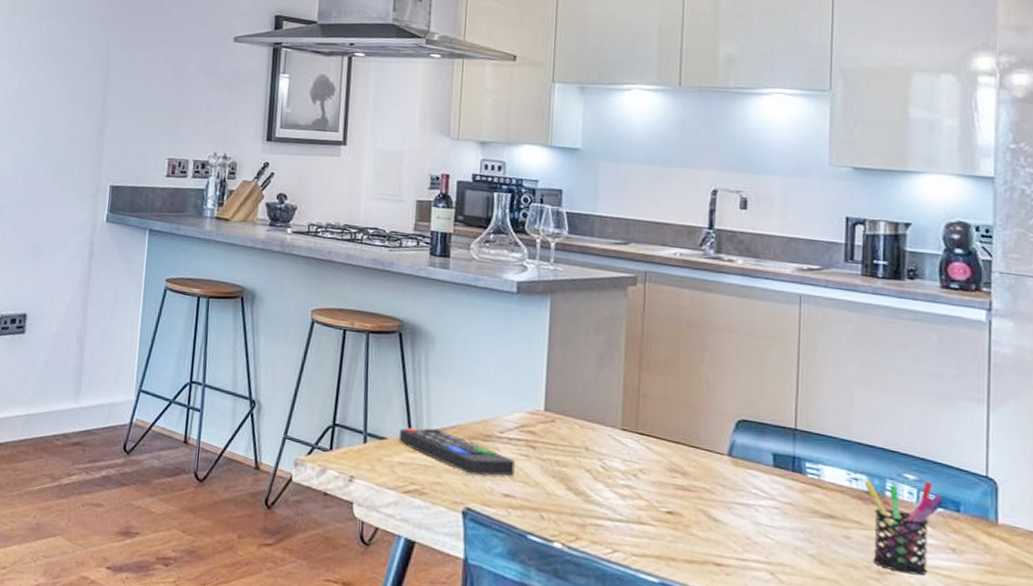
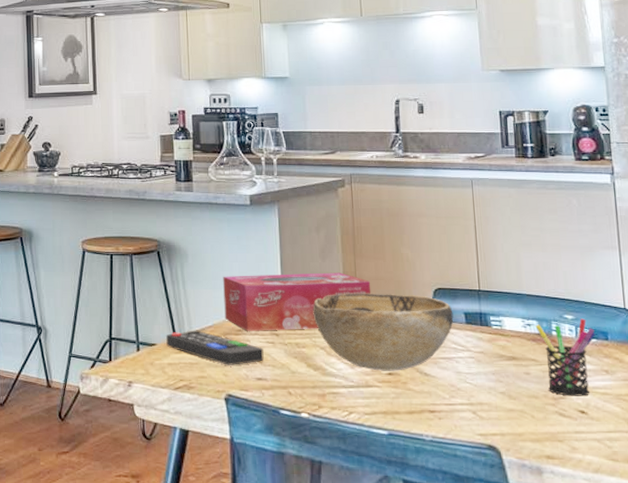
tissue box: none [472,371,657,448] -> present [223,272,371,331]
decorative bowl: none [580,409,758,511] -> present [313,293,454,371]

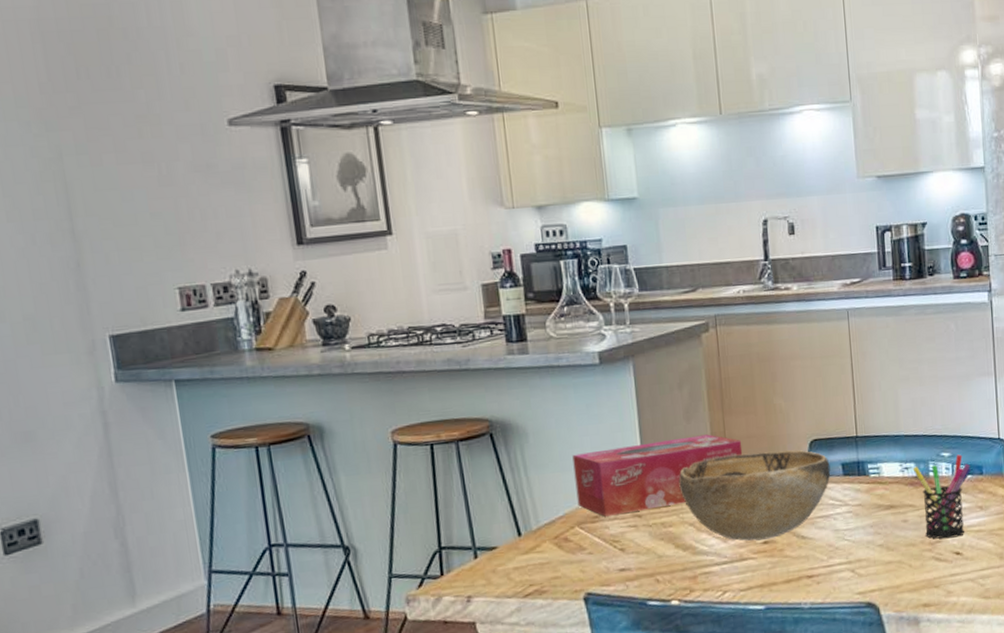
remote control: present [165,330,264,365] -> none [508,523,626,560]

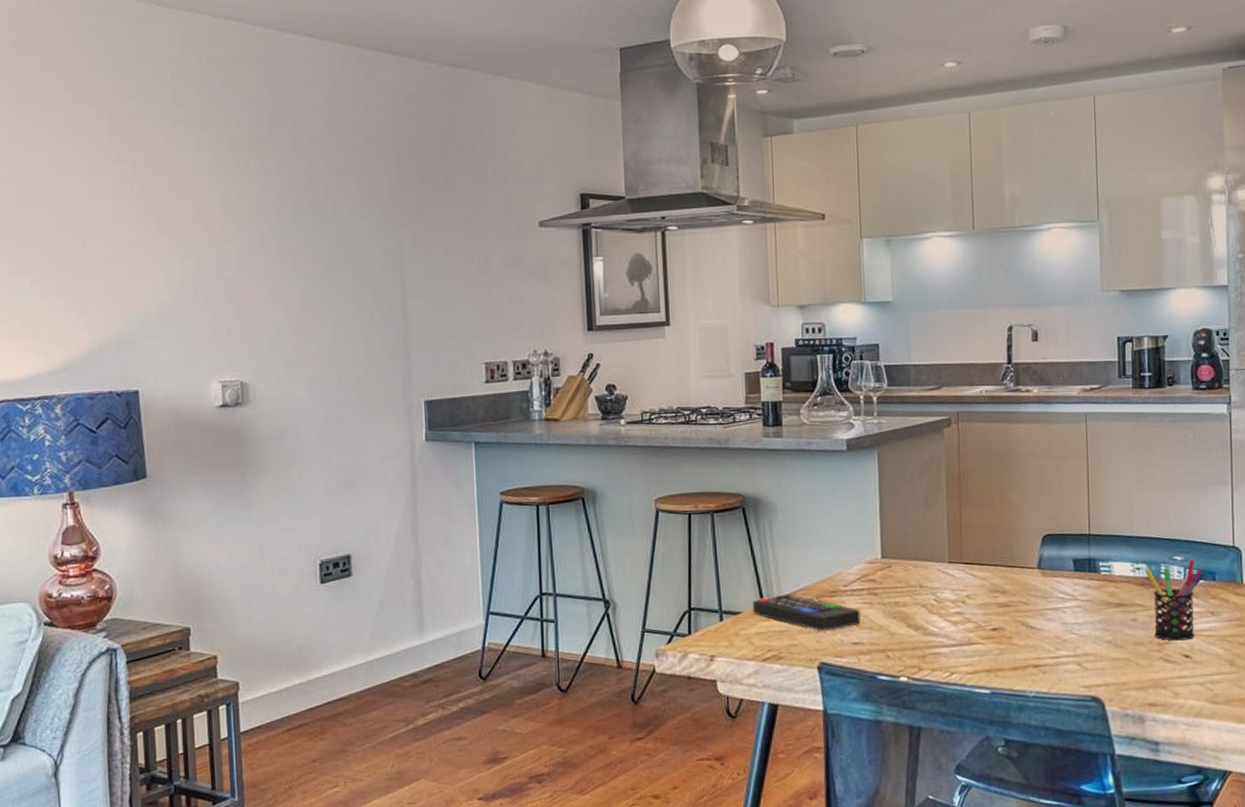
remote control: none [508,523,626,560] -> present [752,594,861,631]
tissue box: present [572,434,743,517] -> none [816,522,977,592]
decorative bowl: present [678,450,831,541] -> none [914,543,1062,627]

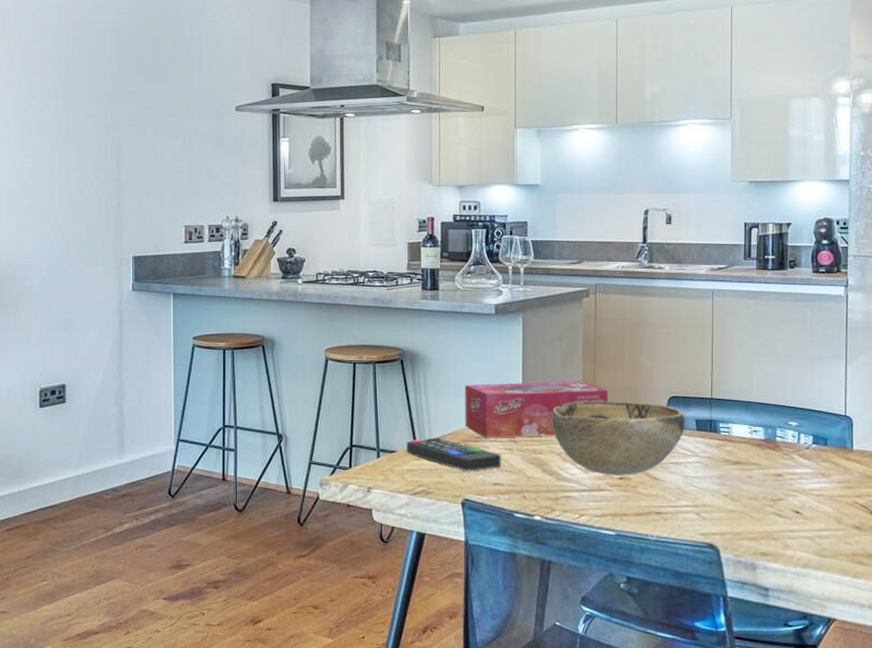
tissue box: none [816,522,977,592] -> present [465,381,609,438]
decorative bowl: none [914,543,1062,627] -> present [551,401,685,476]
pen holder: present [1144,559,1204,641] -> none [761,425,817,498]

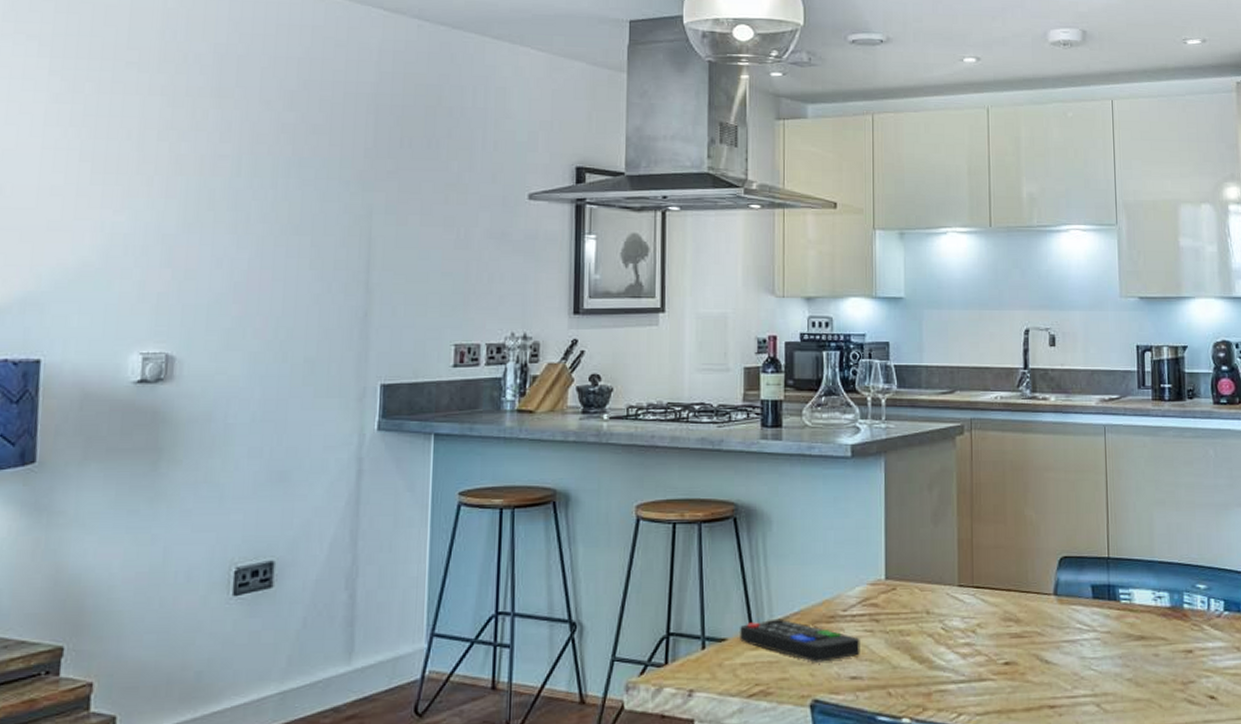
tissue box: present [465,381,609,438] -> none [814,540,989,618]
decorative bowl: present [551,401,685,476] -> none [921,564,1080,661]

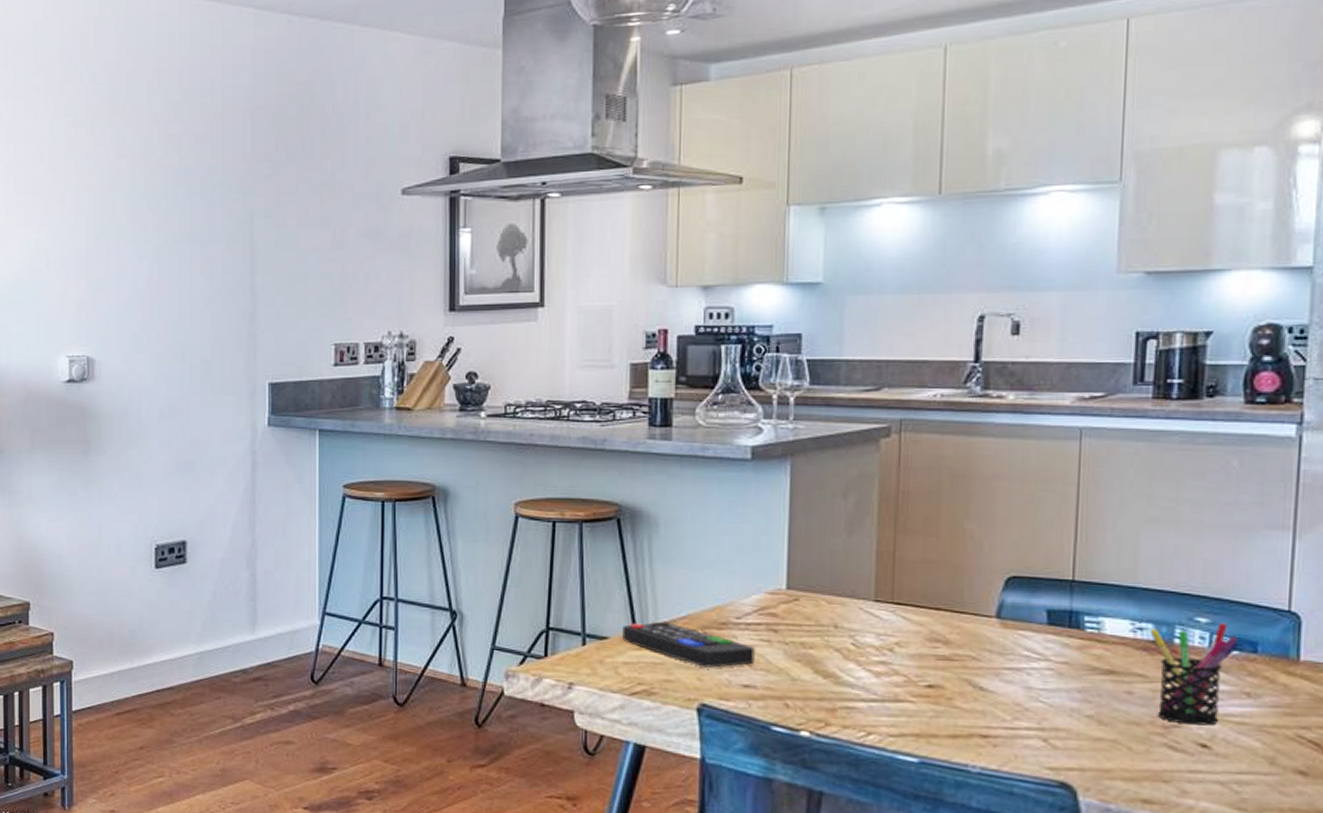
pen holder: none [1166,588,1229,680] -> present [1149,623,1240,726]

